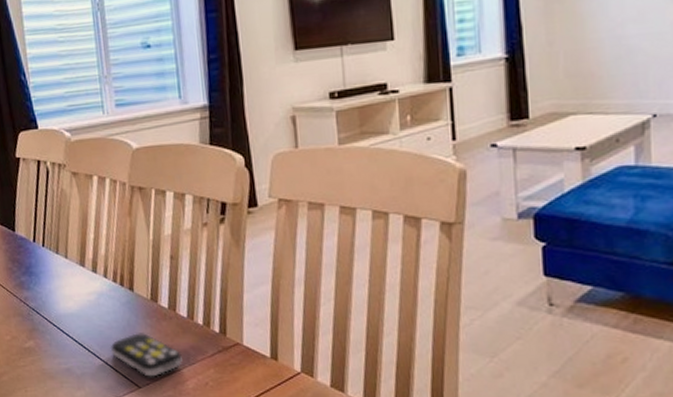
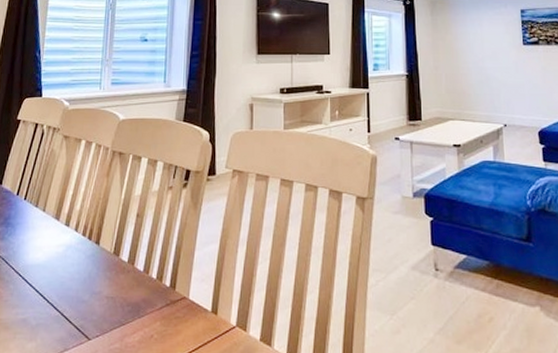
remote control: present [110,333,182,377] -> none [68,285,133,329]

